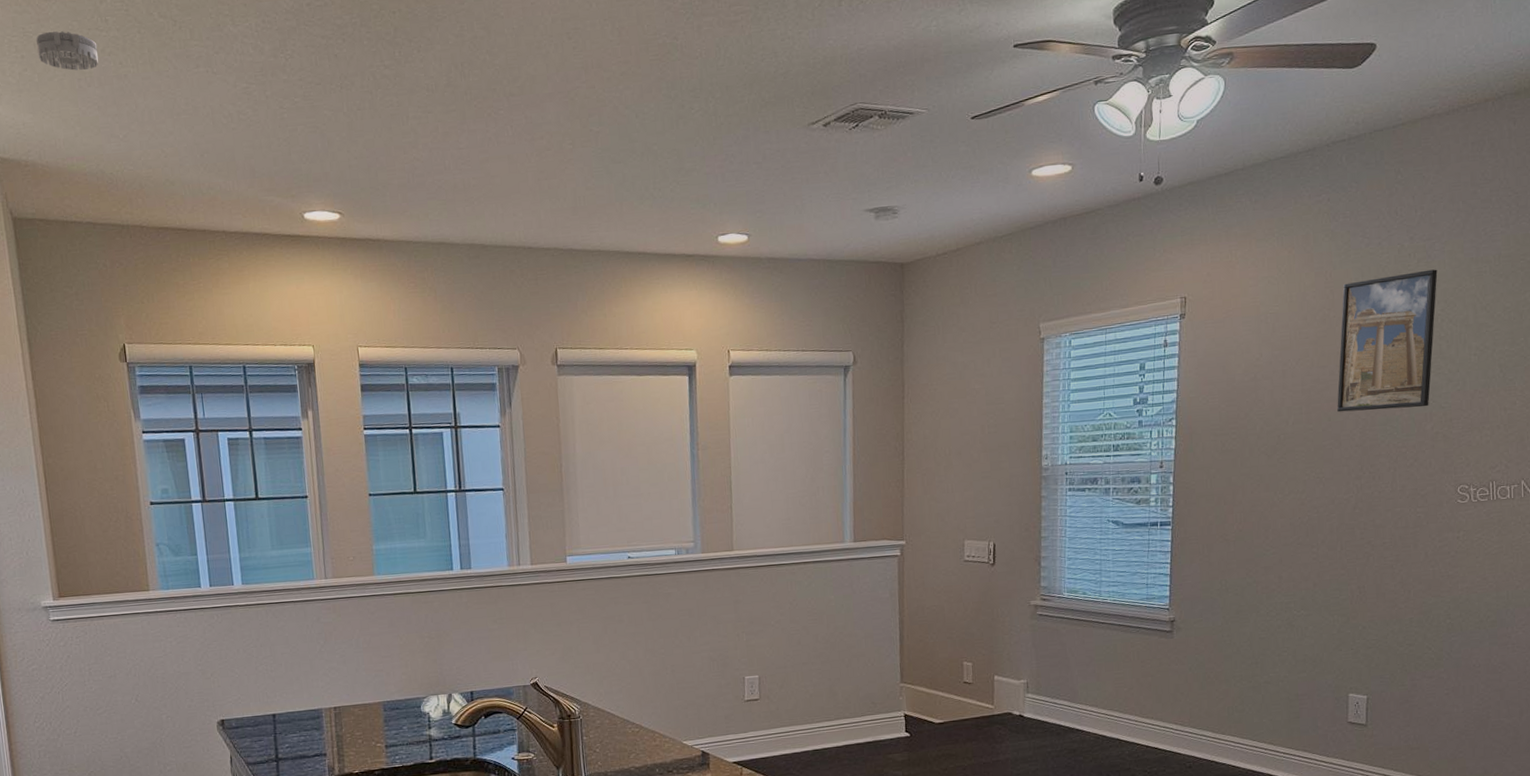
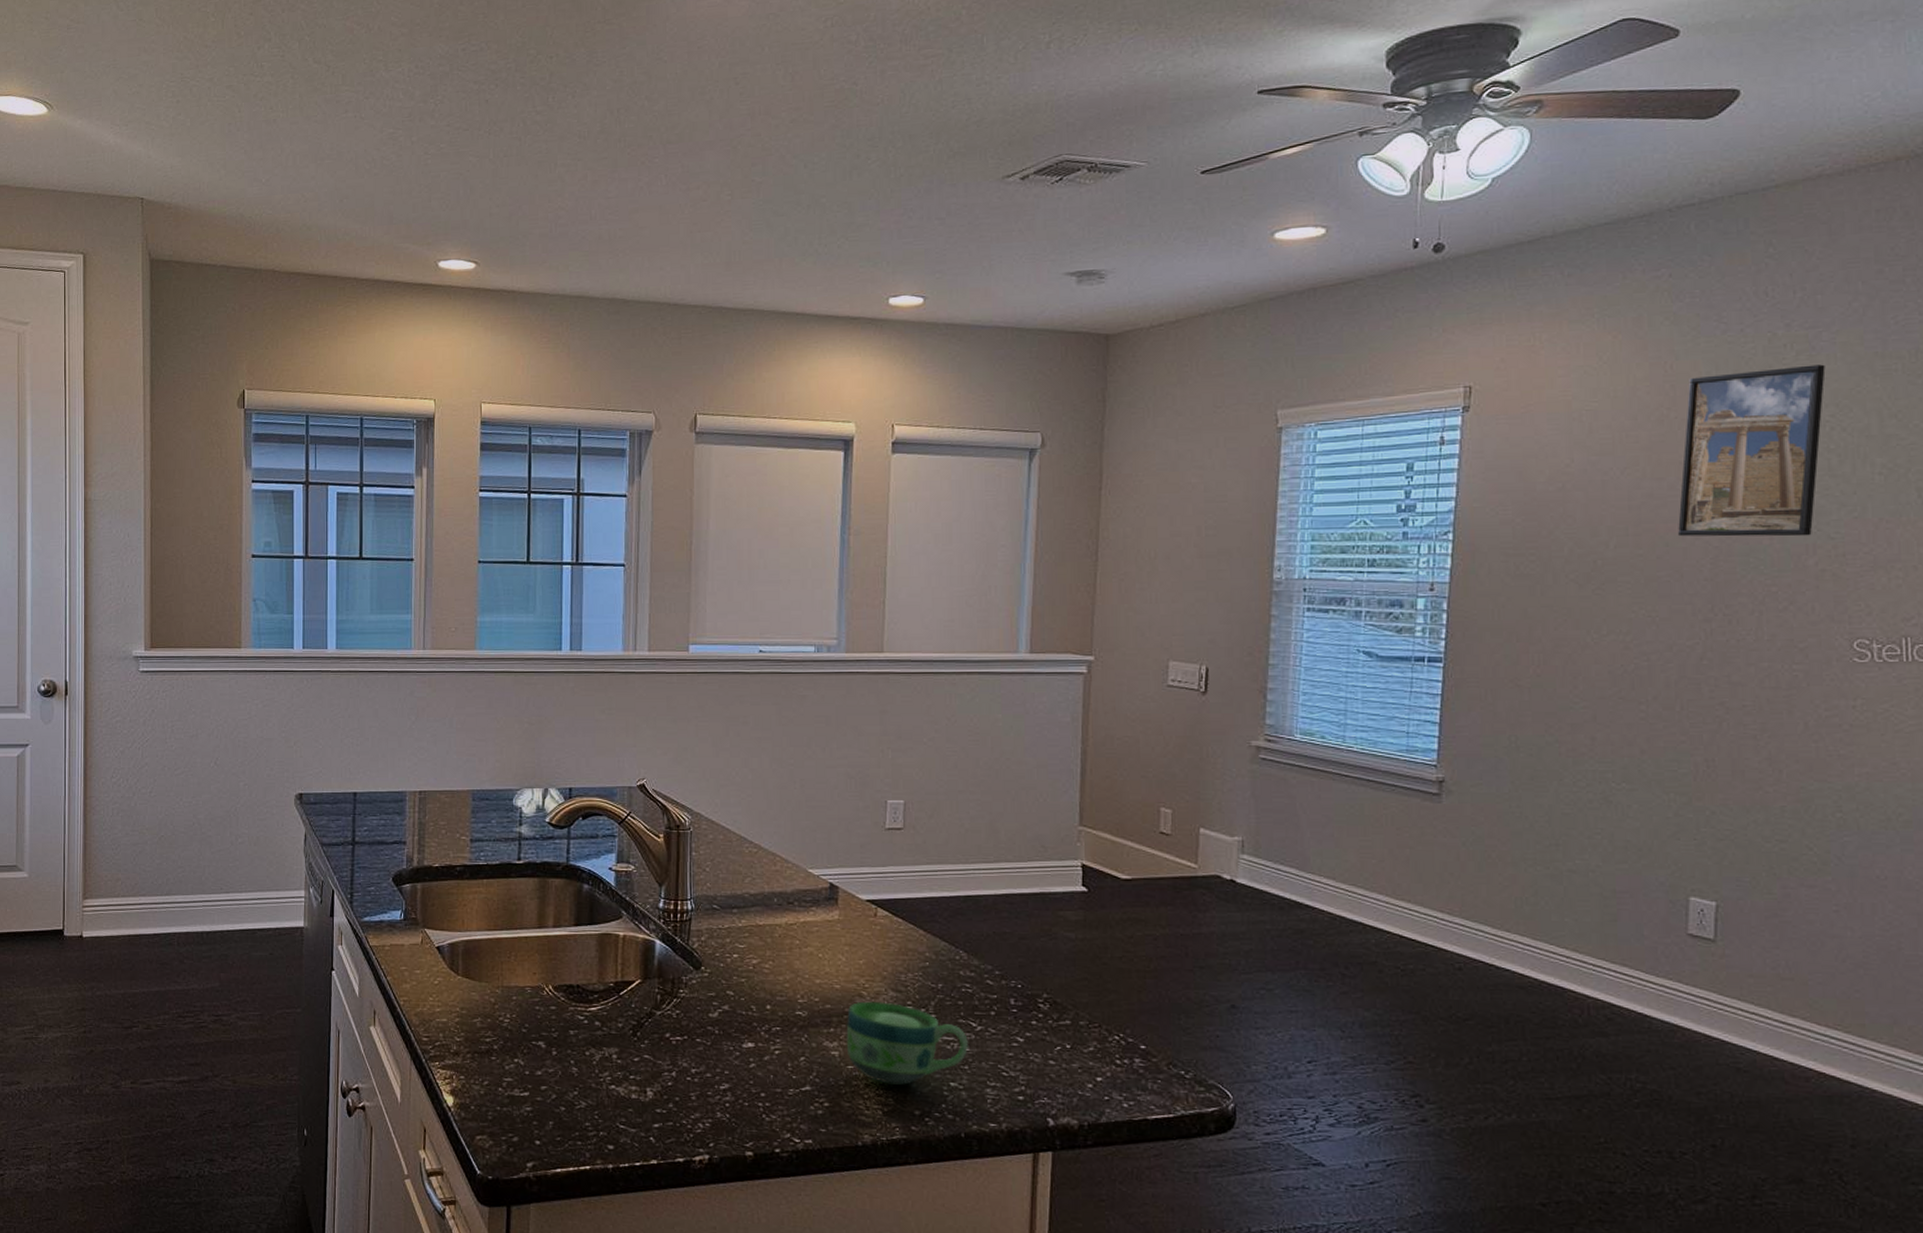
smoke detector: present [35,31,99,71] -> none [192,76,251,116]

